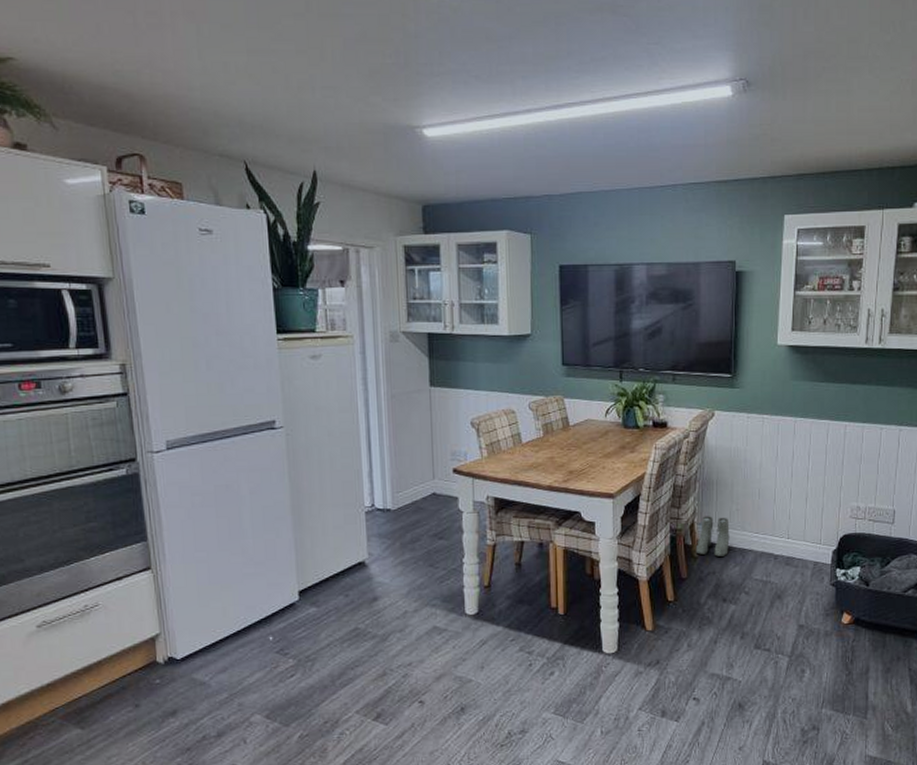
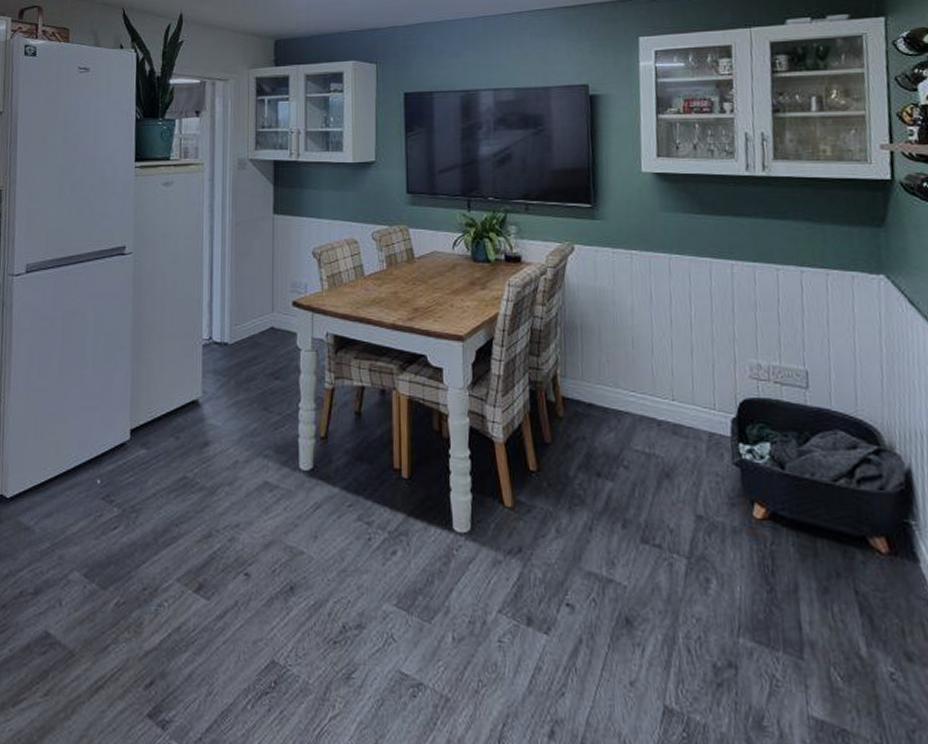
boots: present [695,516,730,557] -> none [560,367,601,418]

